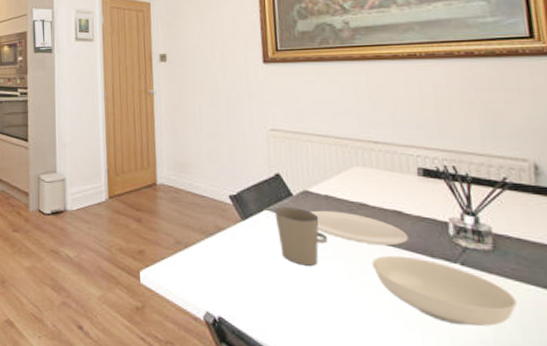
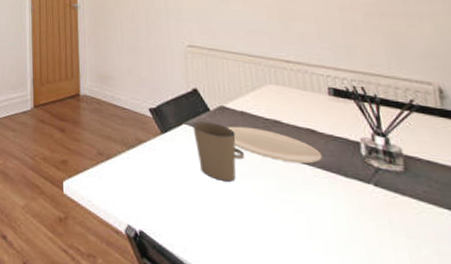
bowl: present [371,255,518,327] -> none [287,173,432,250]

